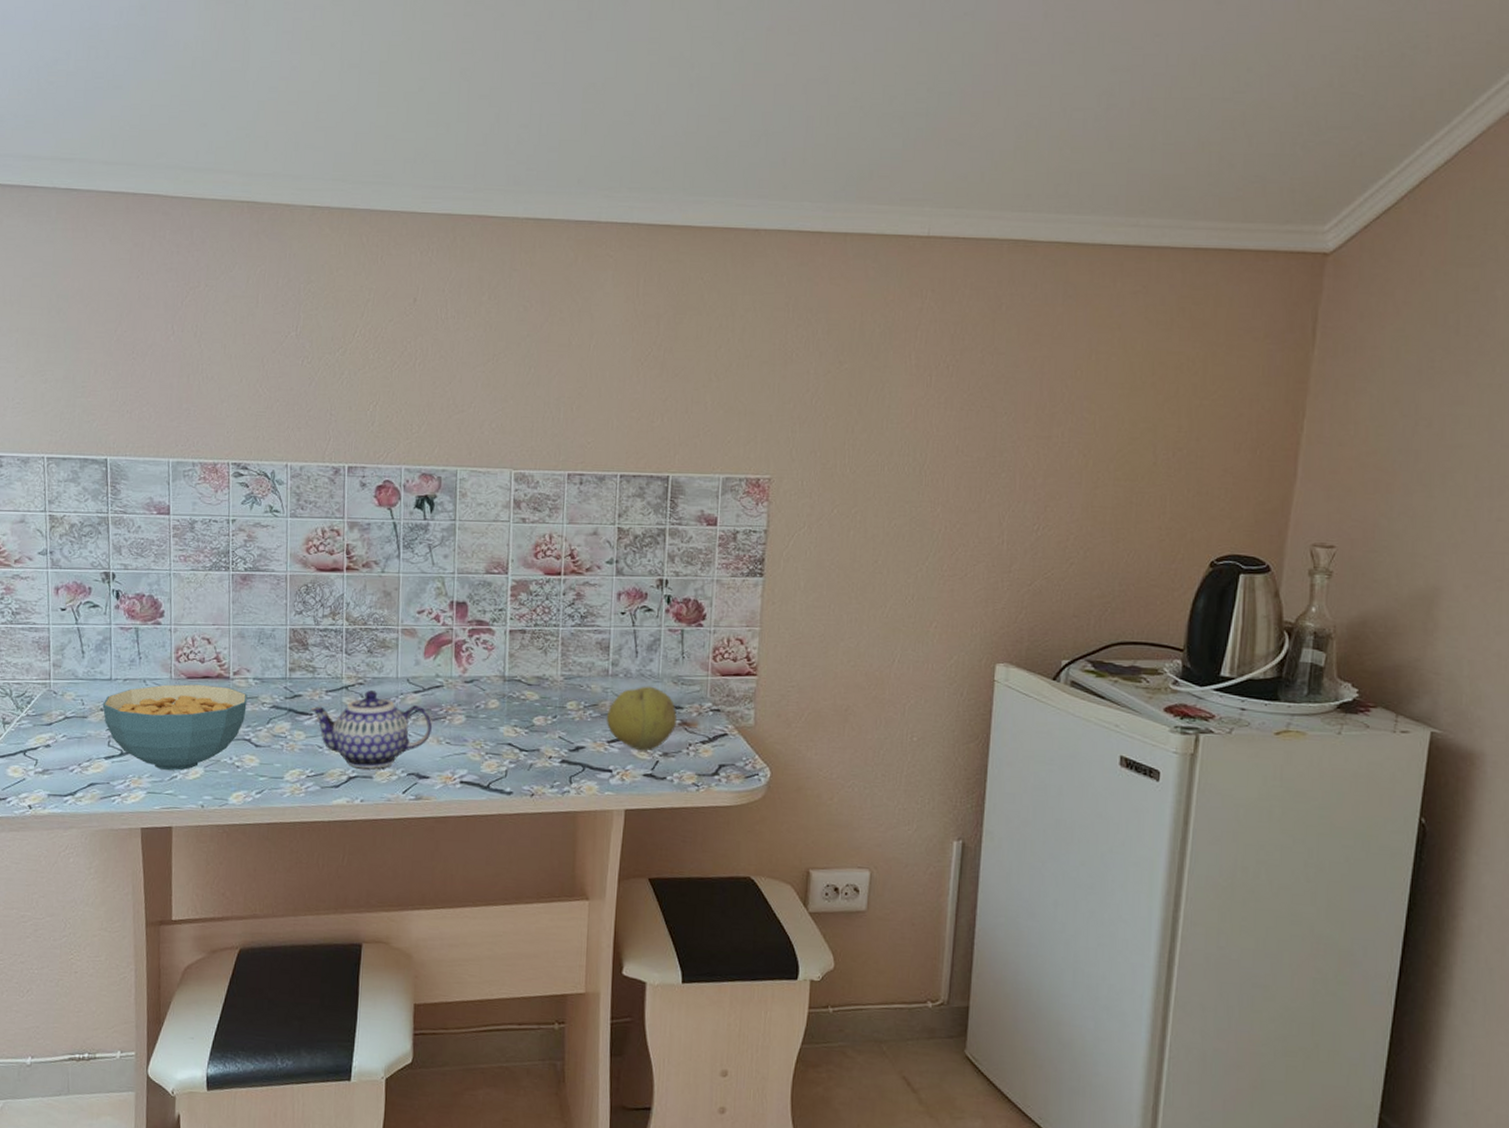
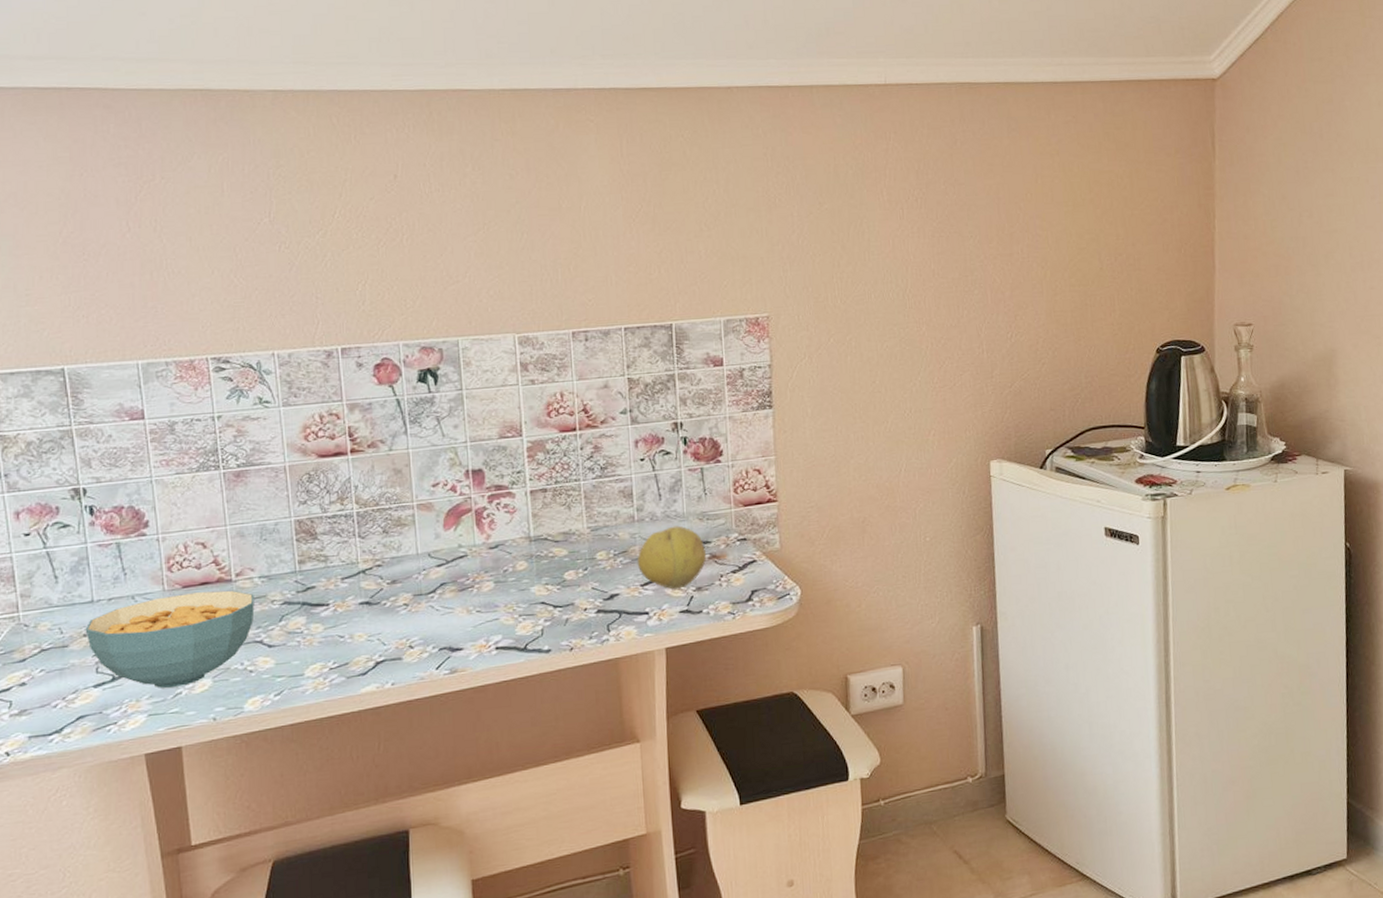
teapot: present [310,690,433,768] -> none [326,570,461,651]

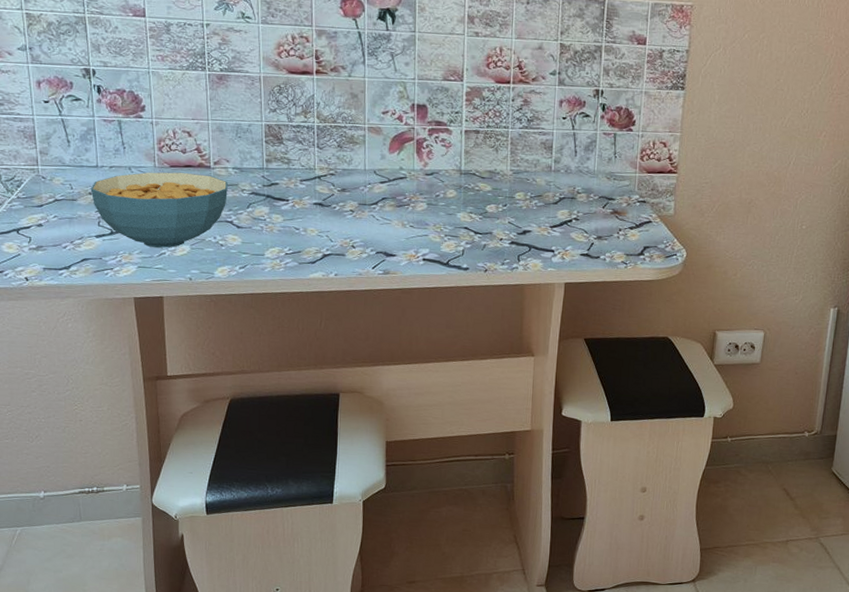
fruit: present [637,525,706,590] -> none [549,180,609,235]

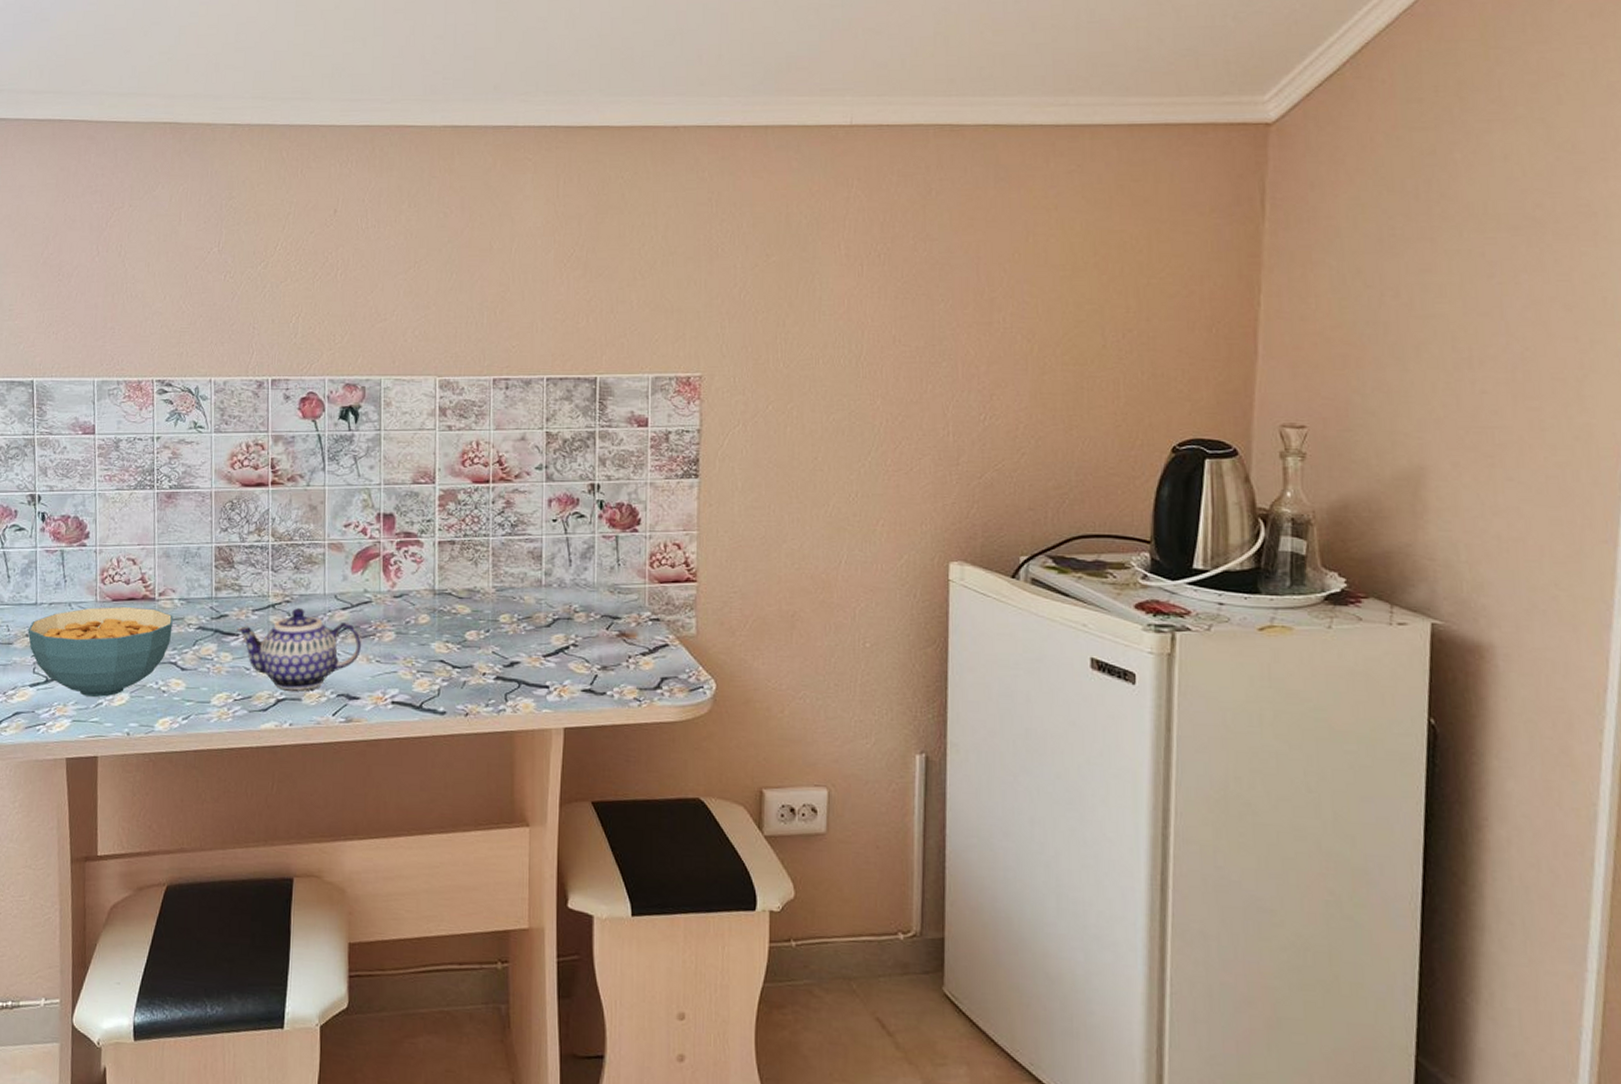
teapot: none [286,180,398,247] -> present [236,608,362,690]

